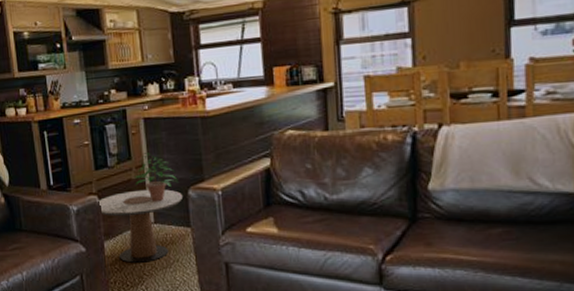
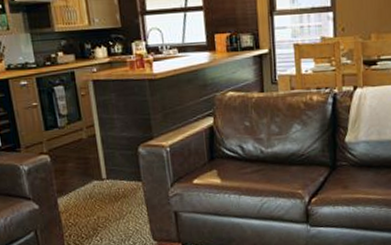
side table: present [98,189,184,263] -> none [49,147,134,217]
potted plant: present [134,153,178,201] -> none [85,113,129,159]

